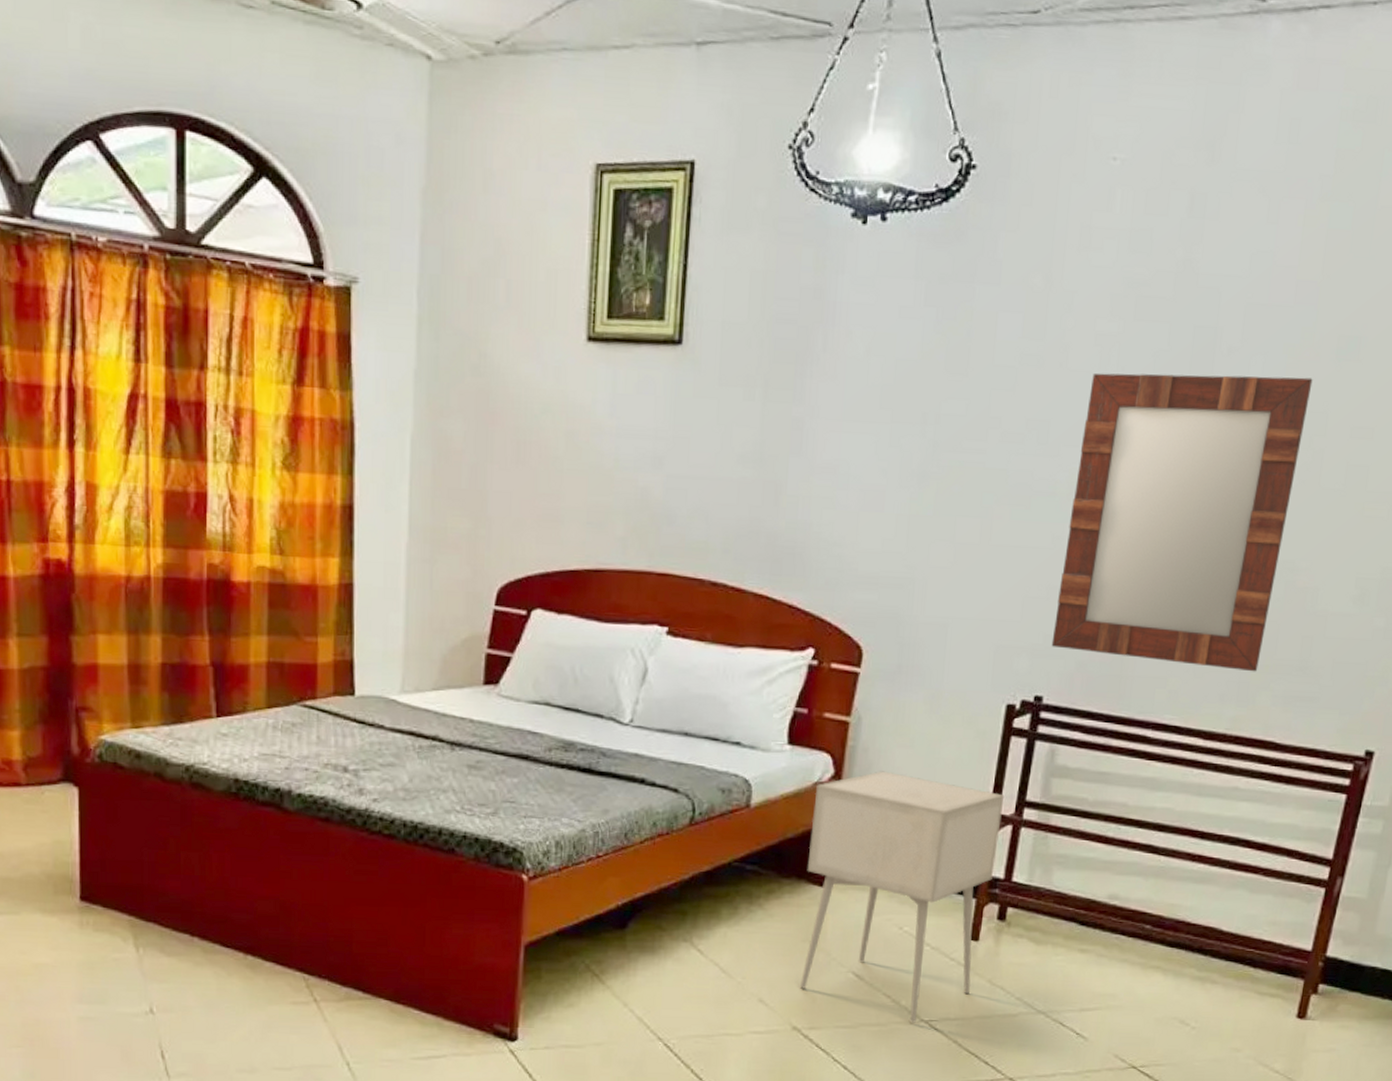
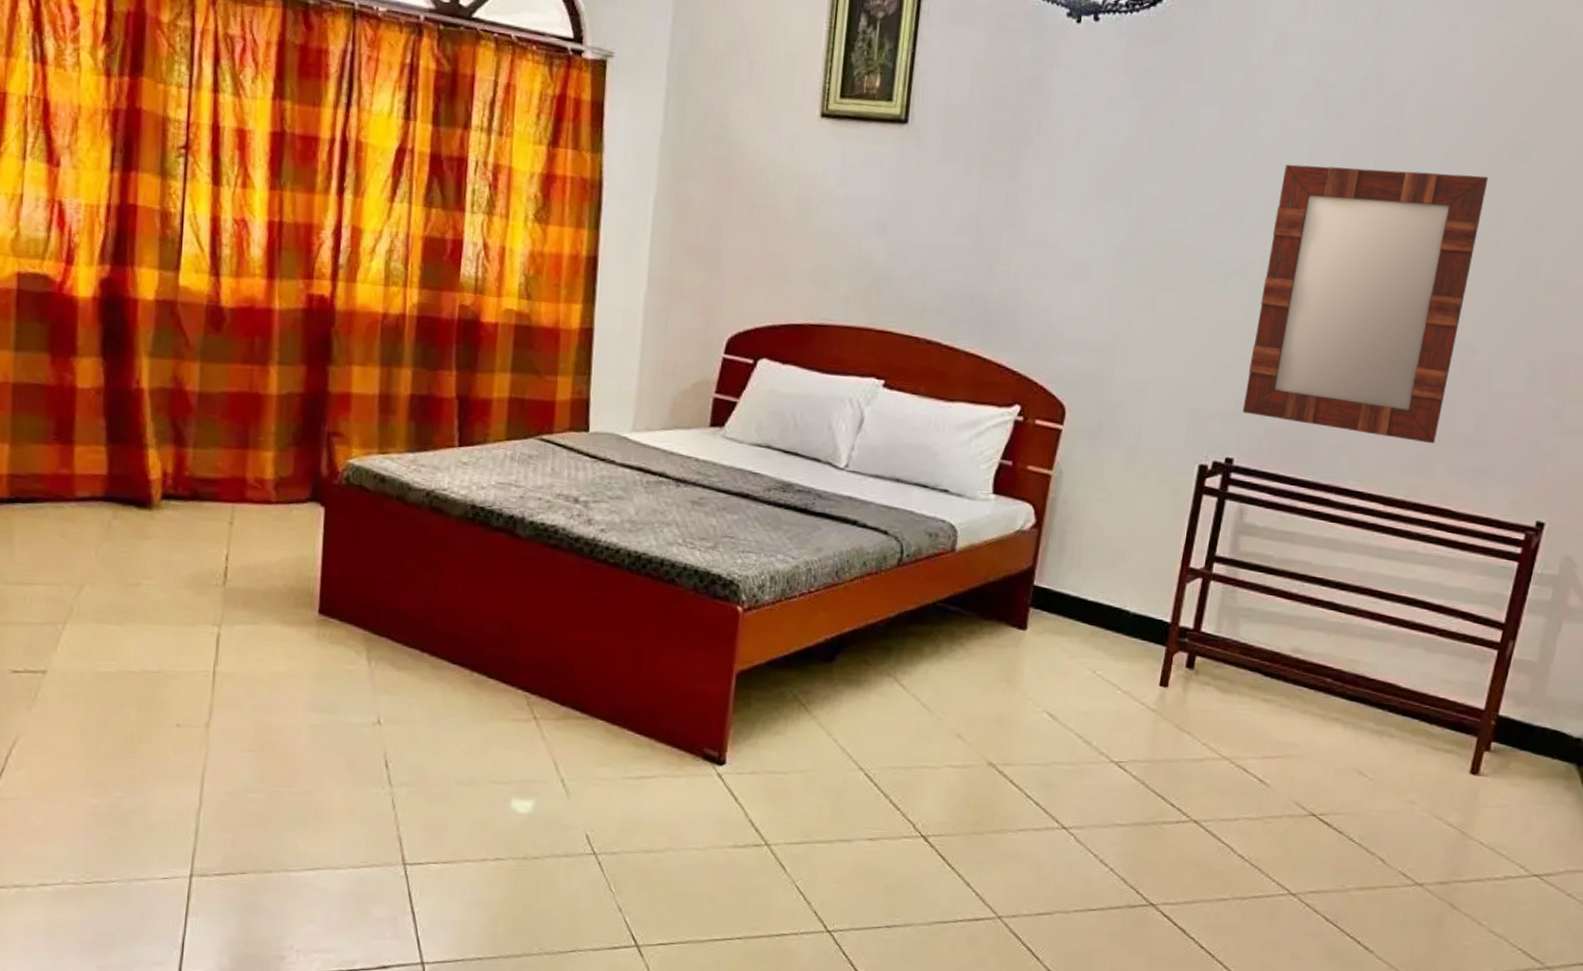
nightstand: present [800,771,1005,1023] -> none [997,522,1196,764]

